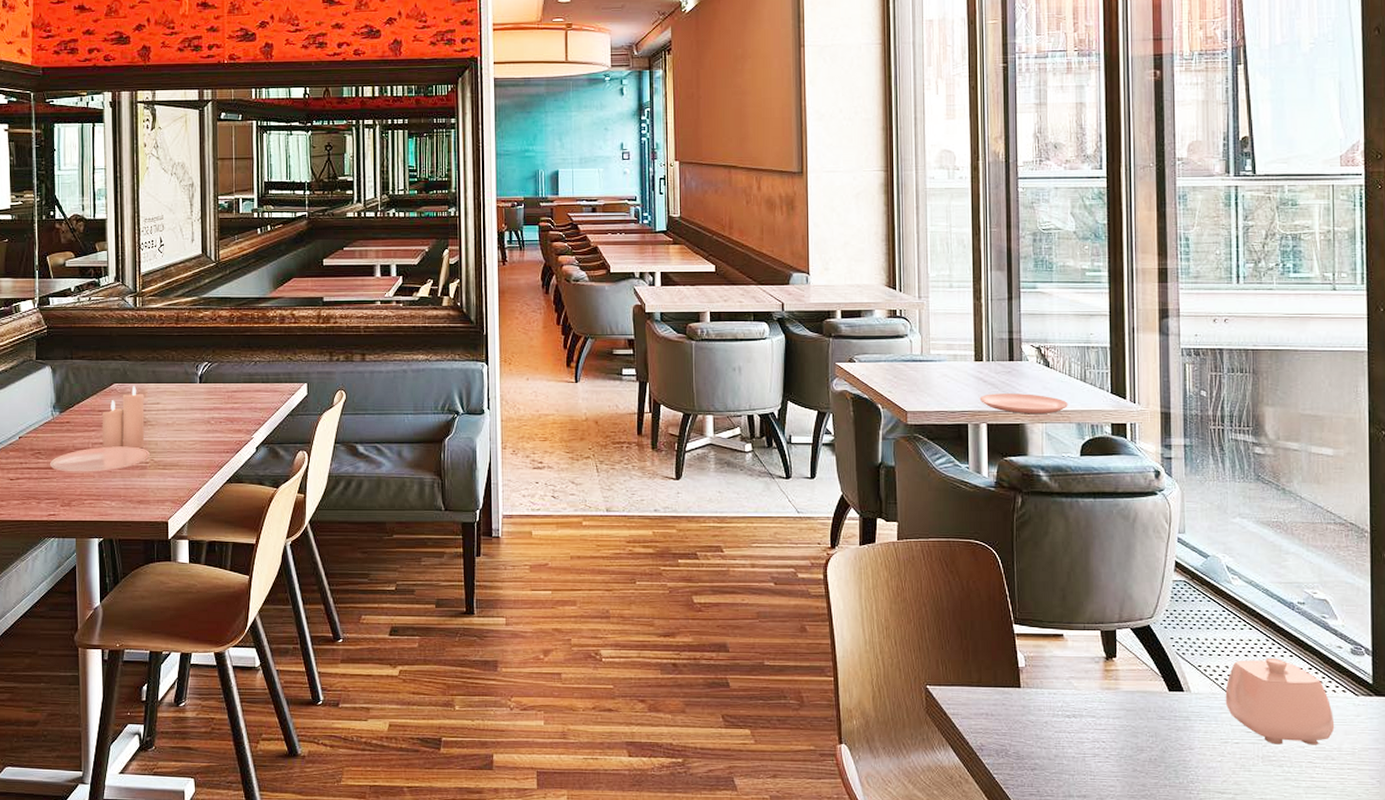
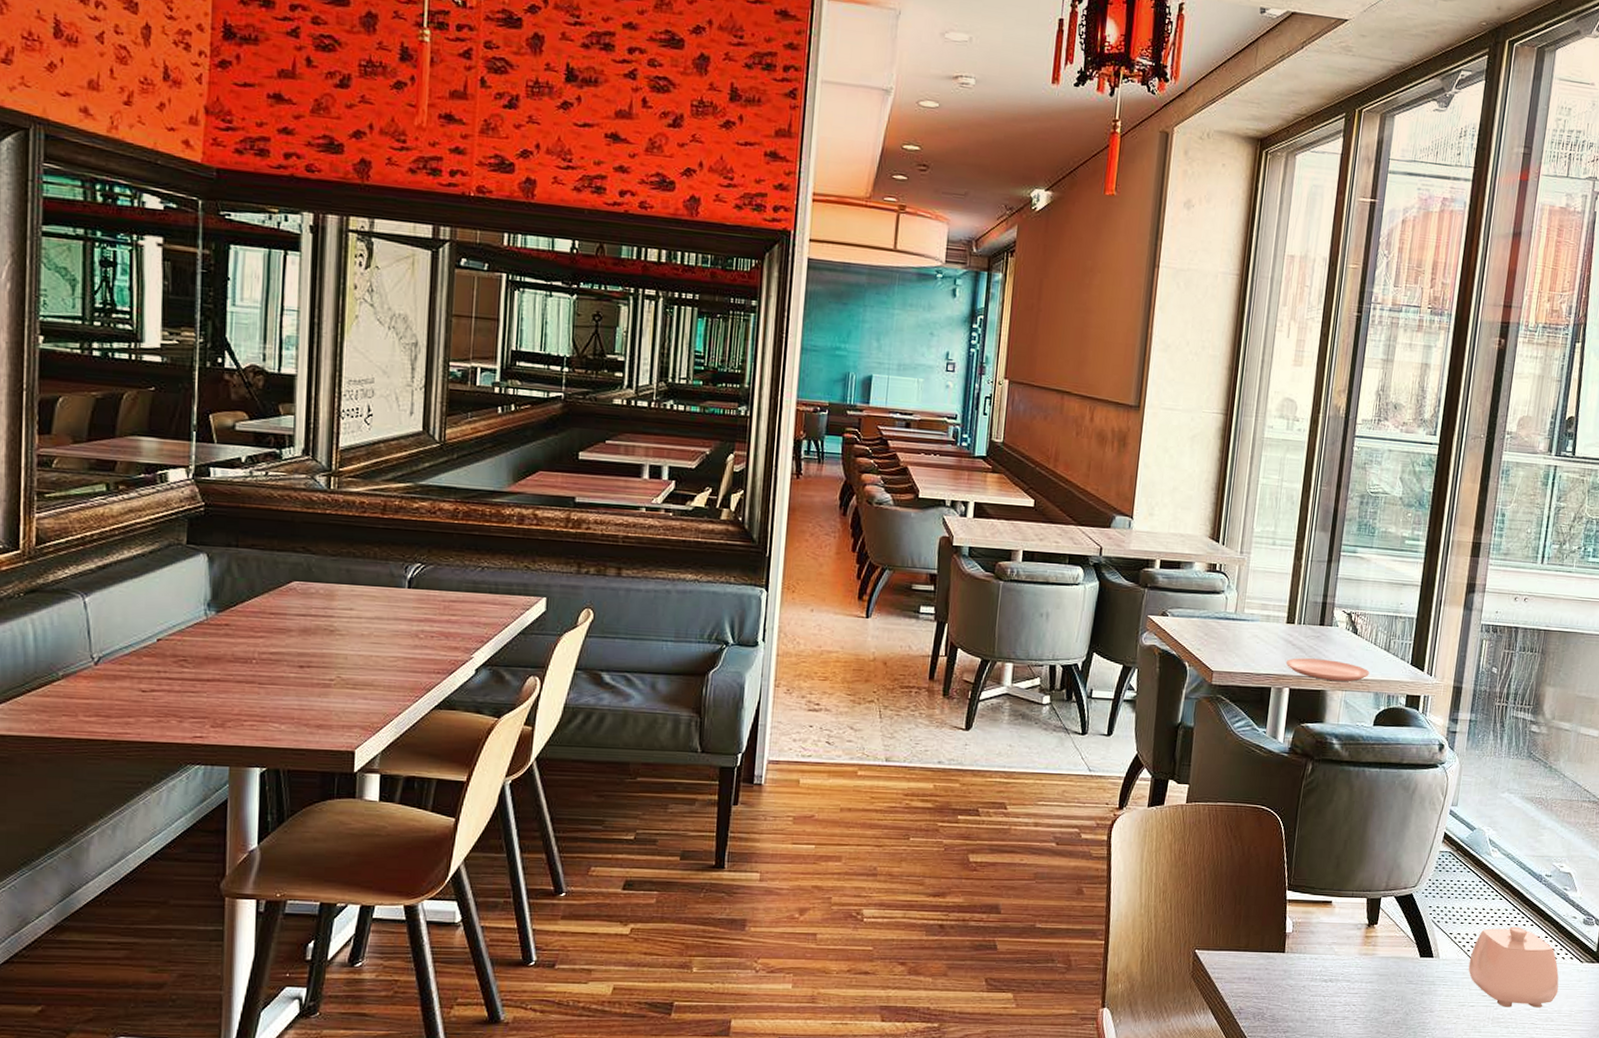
plate: present [50,446,150,473] -> none [199,657,336,690]
candle: present [101,386,145,449] -> none [272,586,333,663]

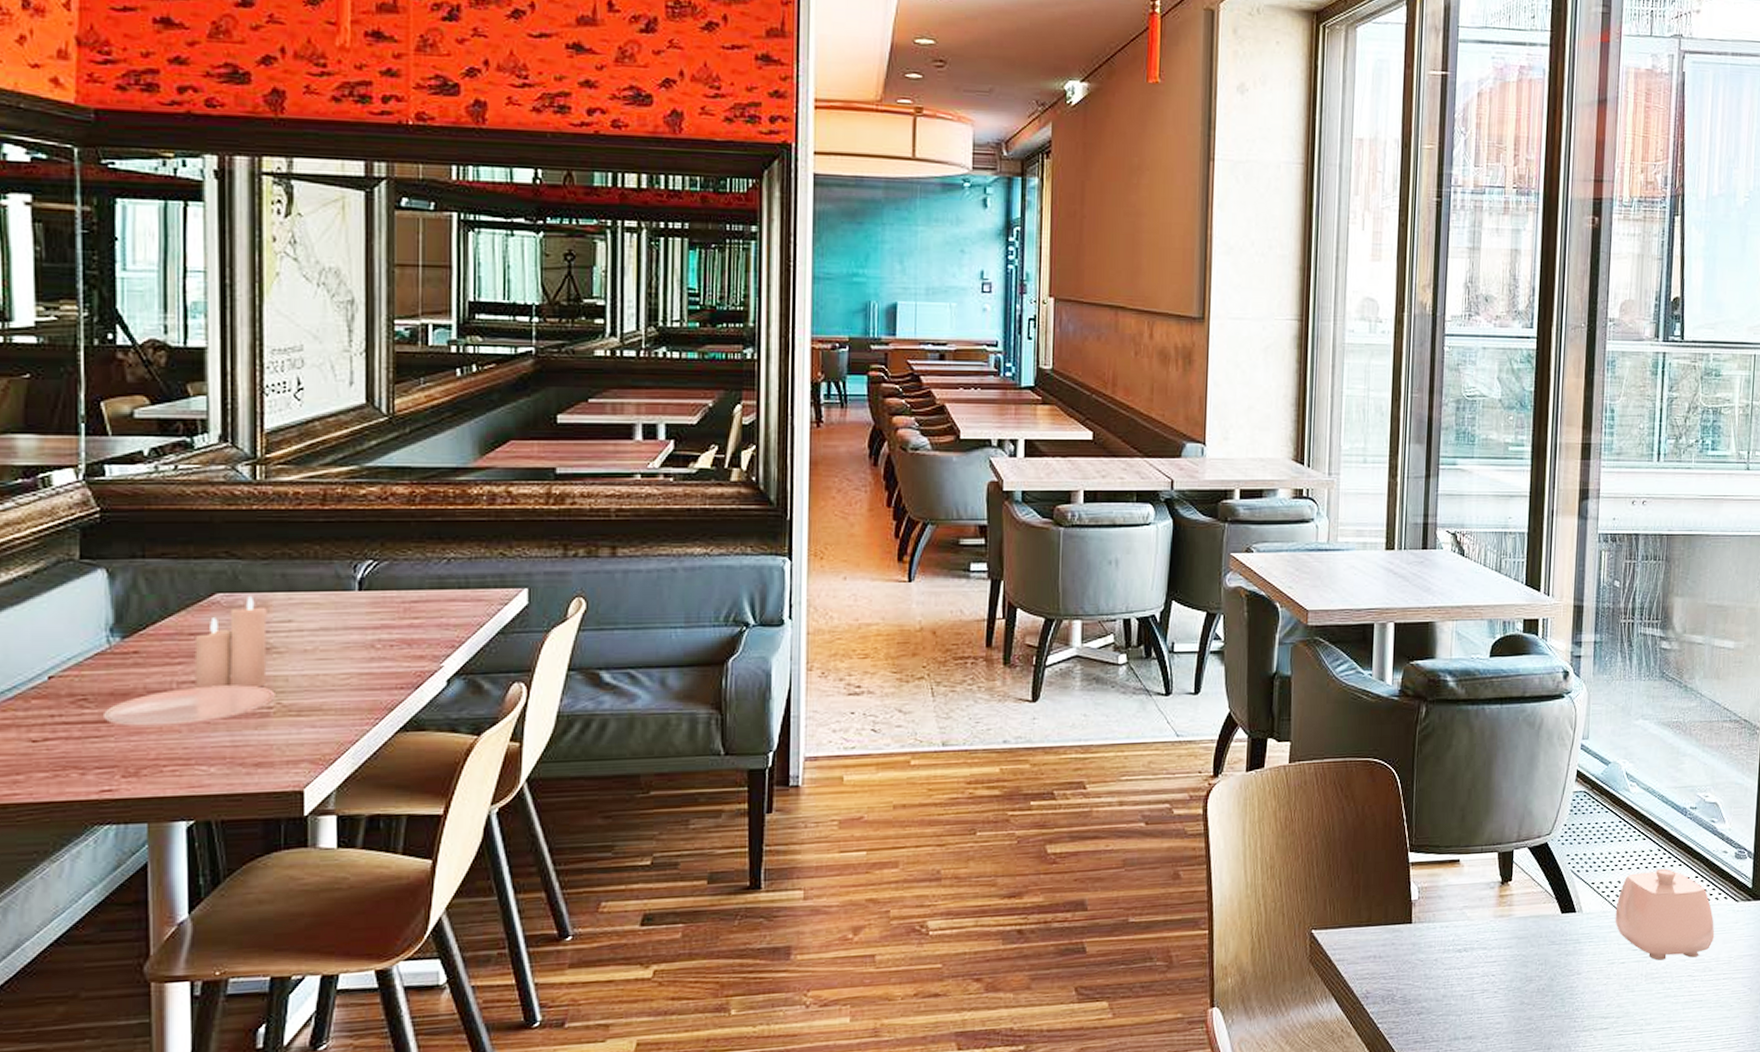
plate: none [199,657,336,690] -> present [104,685,275,728]
candle: none [272,586,333,663] -> present [194,596,267,688]
plate: present [1286,658,1370,682] -> none [1388,587,1481,610]

